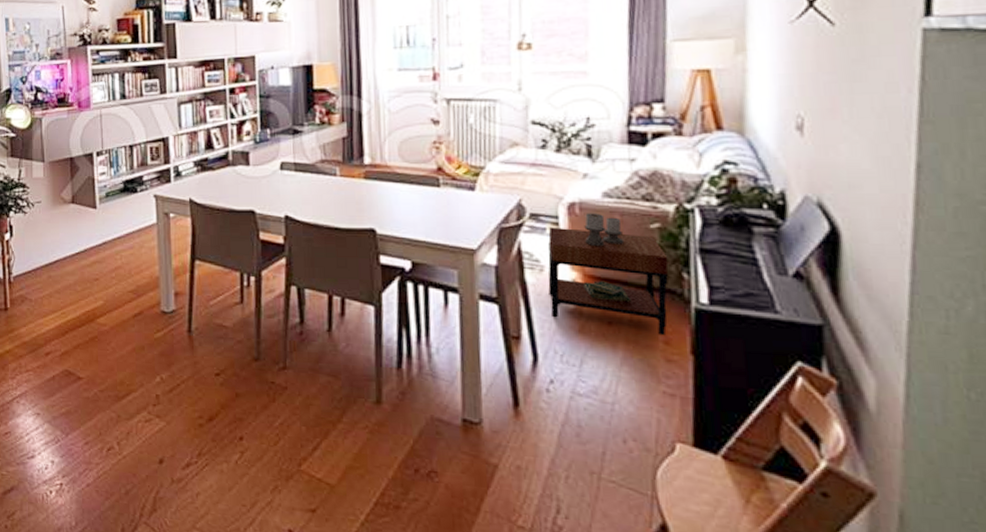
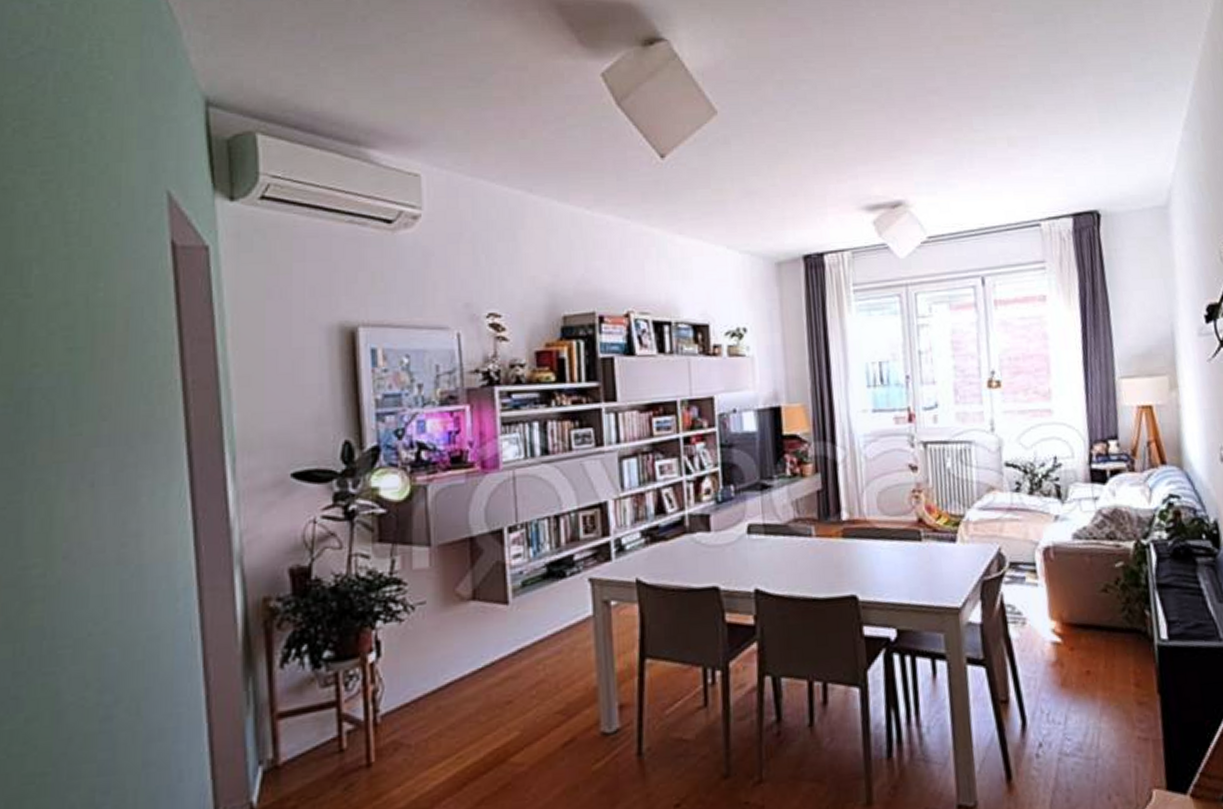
side table: present [548,213,669,336] -> none [1027,556,1136,678]

